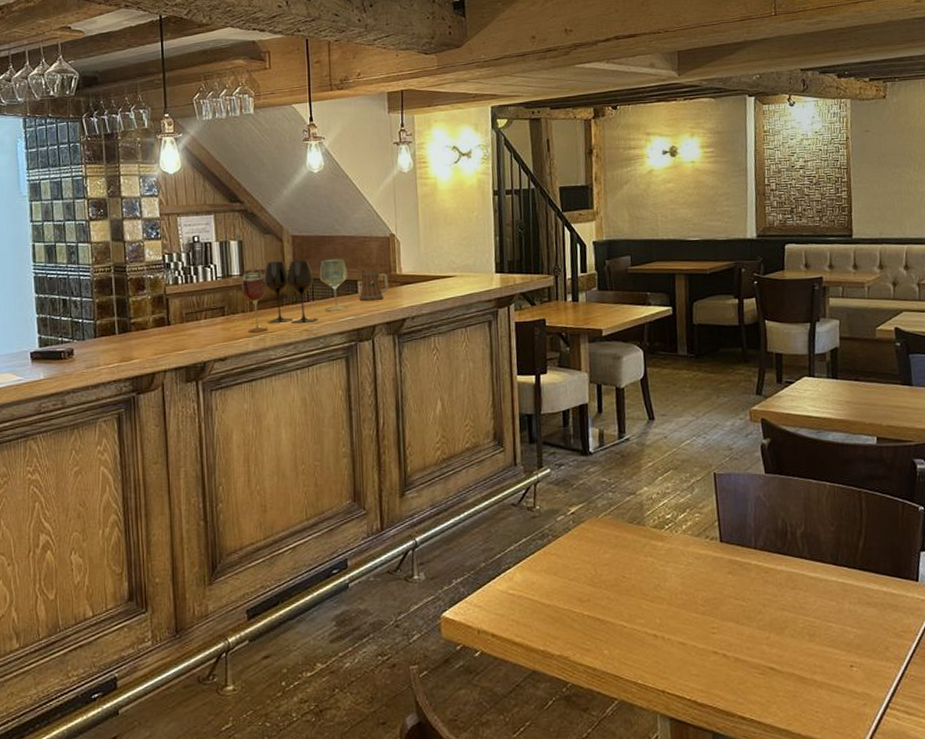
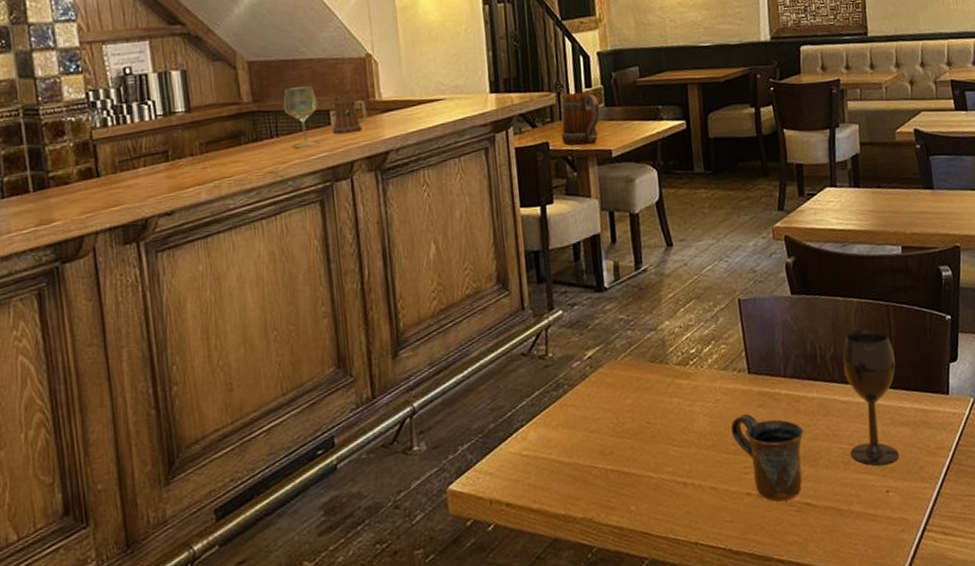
wineglass: present [242,270,267,333] -> none [188,104,223,180]
wine glass: present [264,260,317,324] -> none [215,89,283,168]
beer mug: none [557,276,593,324] -> present [561,91,600,146]
mug: none [701,578,772,663] -> present [730,413,805,502]
wine glass: none [812,511,866,641] -> present [842,328,900,466]

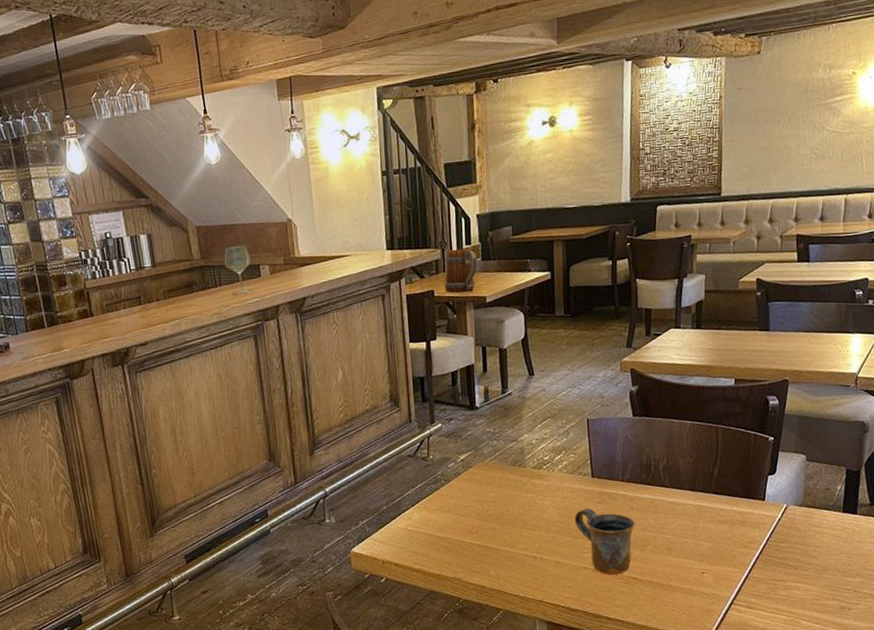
beer mug: present [332,94,367,135] -> none [262,252,289,285]
wine glass: present [842,328,900,466] -> none [672,445,720,553]

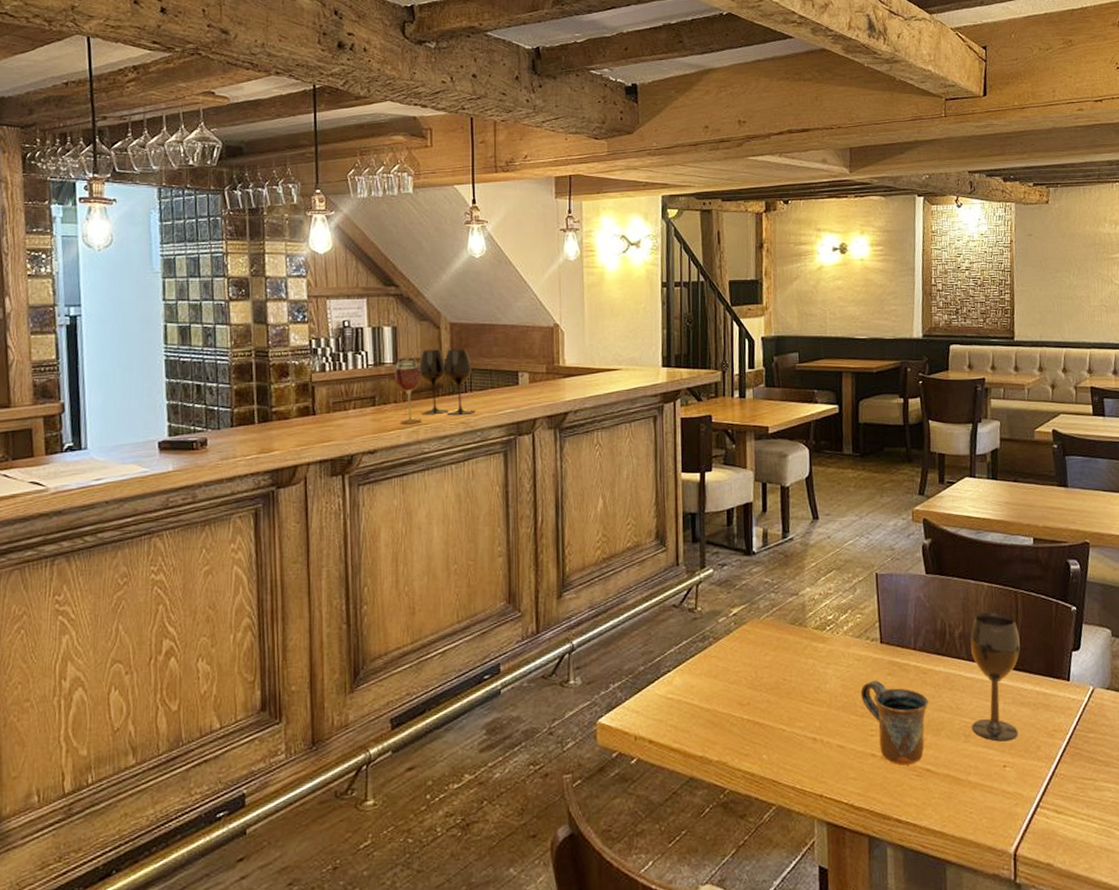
wineglass: none [154,260,181,319] -> present [395,358,421,425]
wine glass: none [174,248,226,310] -> present [419,349,475,416]
wine glass: present [224,245,253,296] -> none [478,348,509,404]
beer mug: present [444,248,478,293] -> none [723,372,760,421]
wine glass: none [672,445,720,553] -> present [969,612,1020,742]

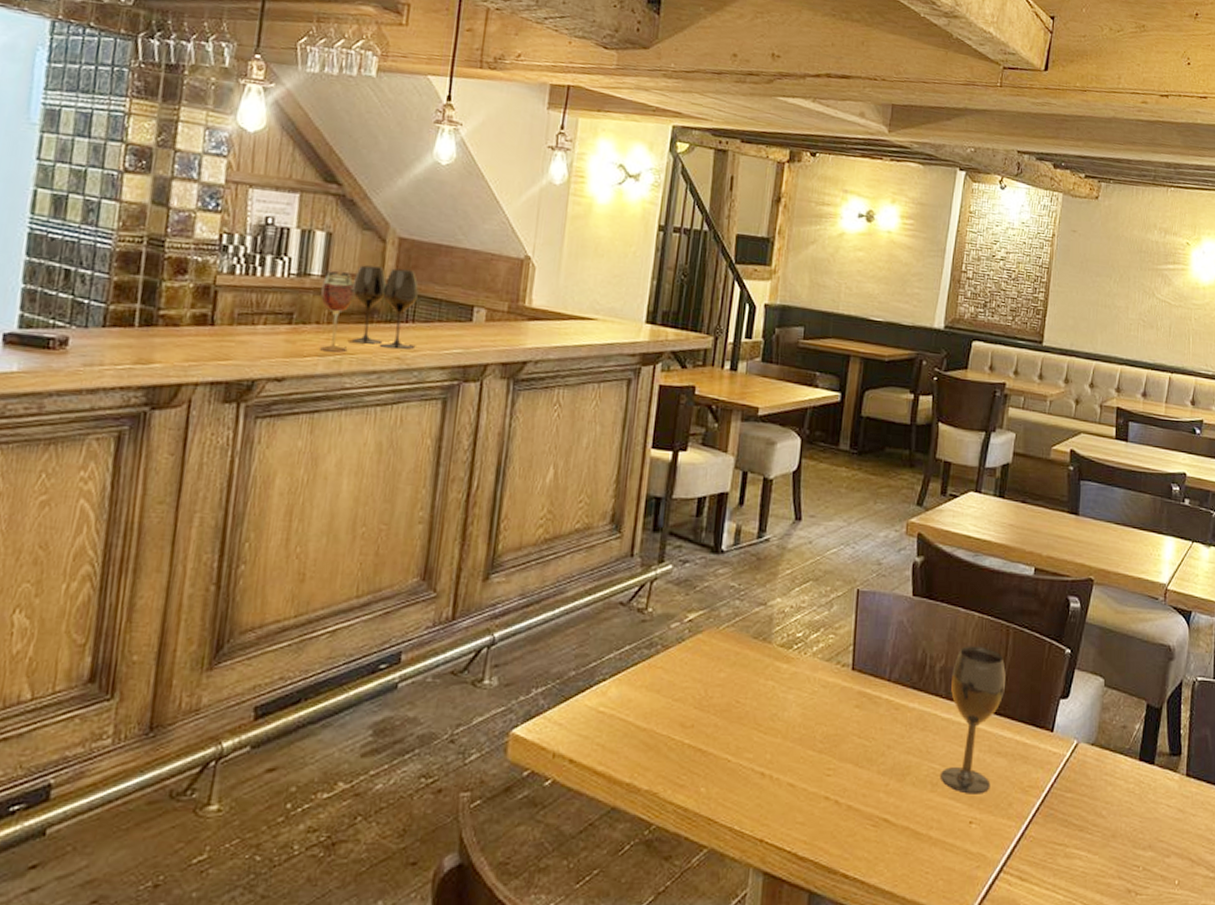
mug: present [860,680,930,765] -> none [822,711,898,812]

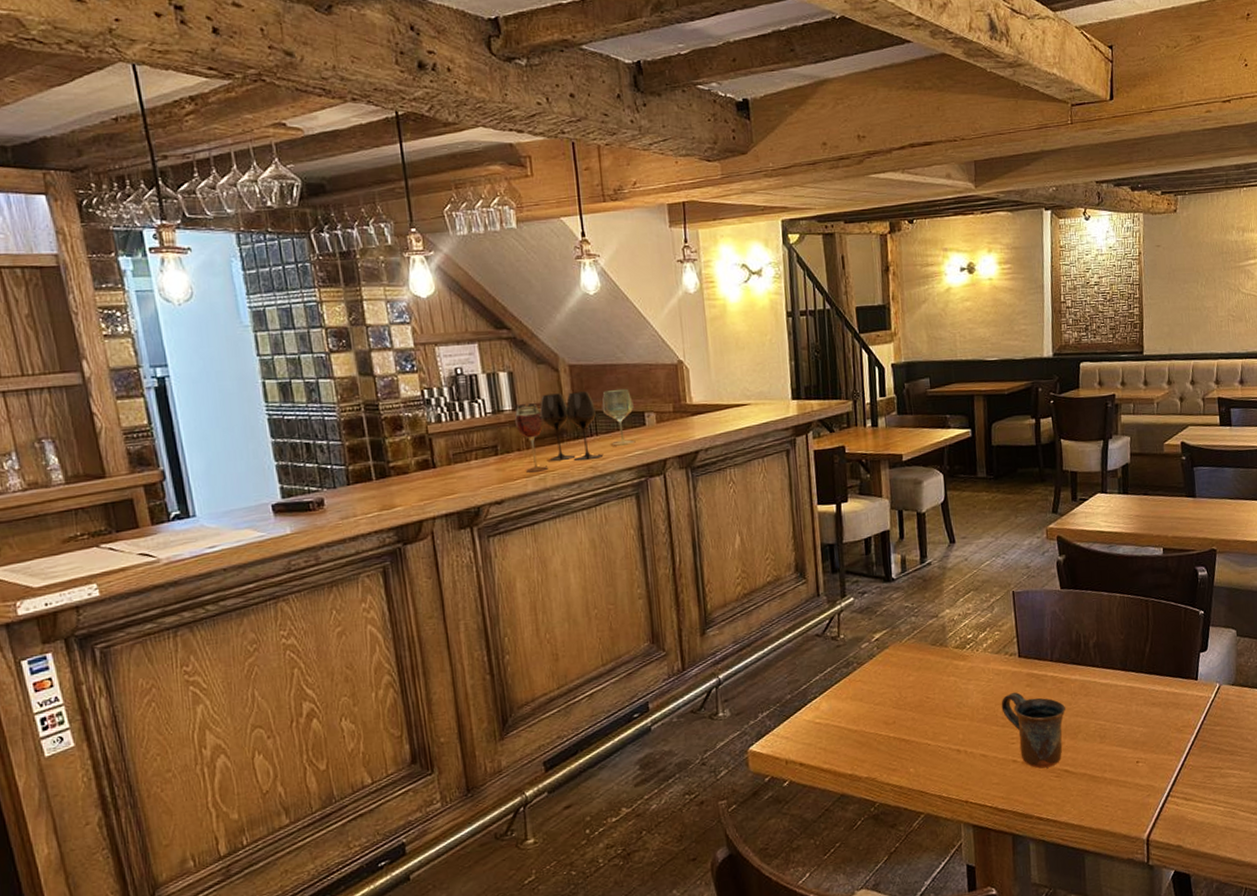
wine glass: none [426,274,464,341] -> present [602,388,636,447]
mug: none [822,711,898,812] -> present [1001,692,1067,768]
wine glass: present [941,646,1006,794] -> none [1103,620,1151,740]

